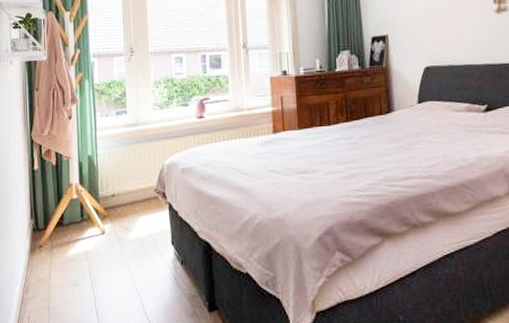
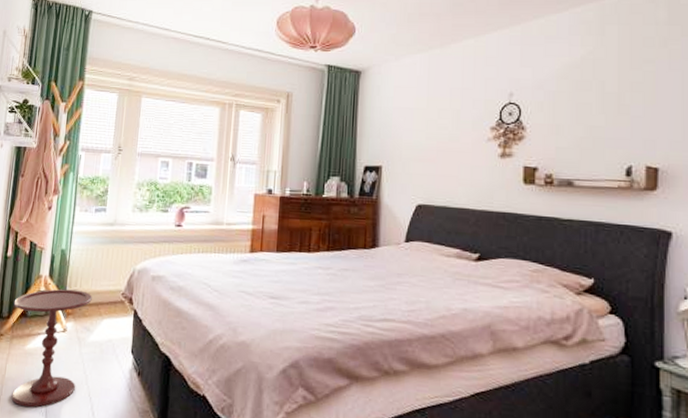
side table: none [48,192,126,311] -> present [11,288,92,408]

